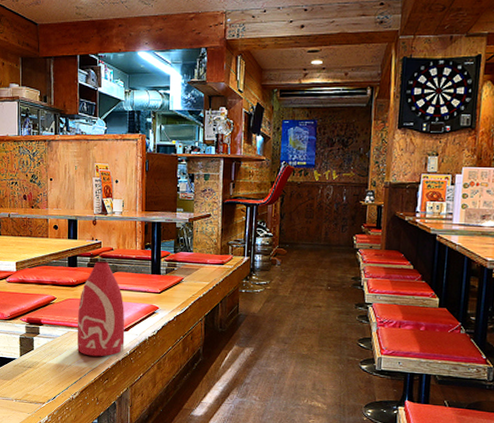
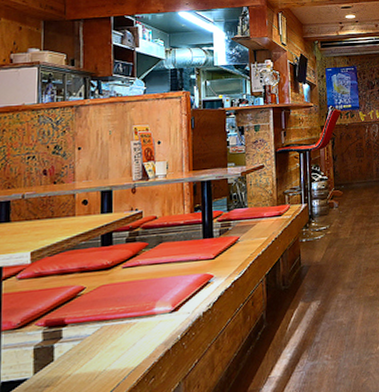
bottle: present [77,261,125,357] -> none [113,232,174,353]

